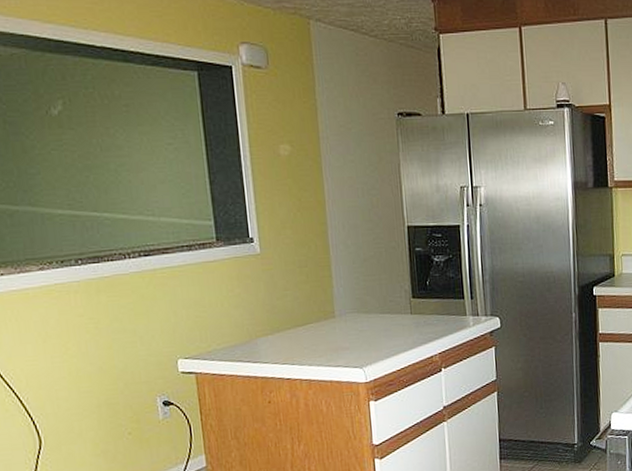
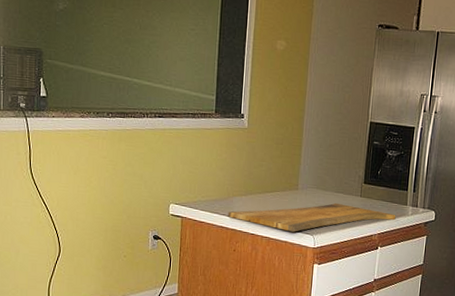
cutting board: none [253,325,456,369] -> present [227,202,396,232]

